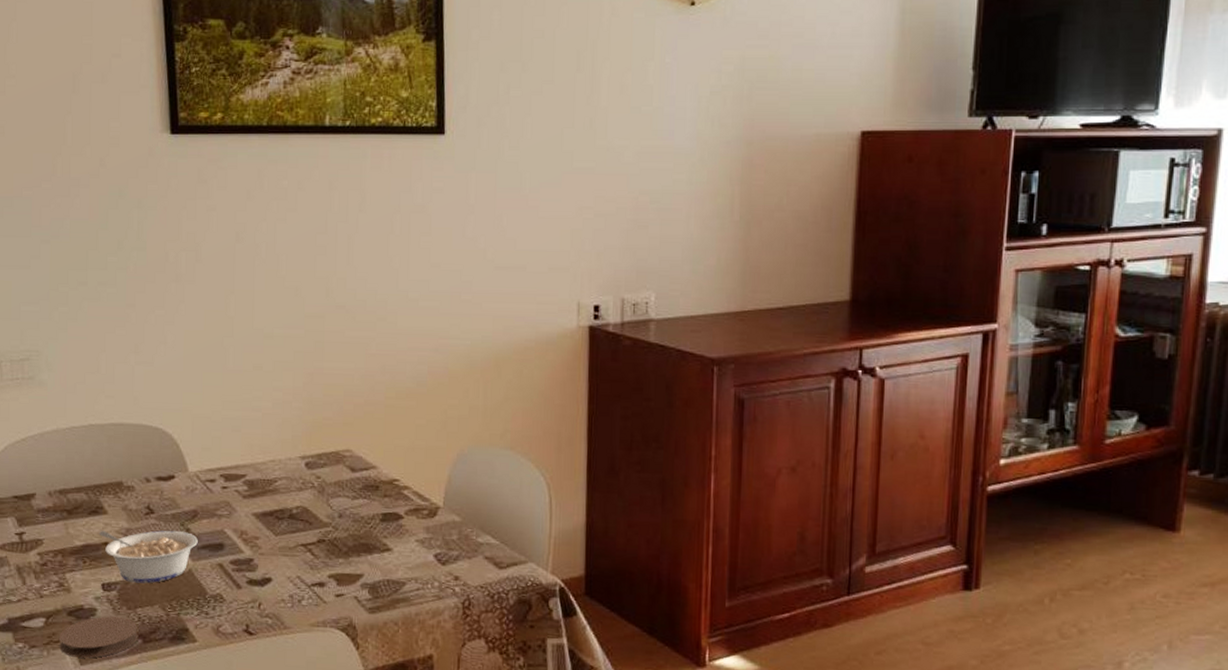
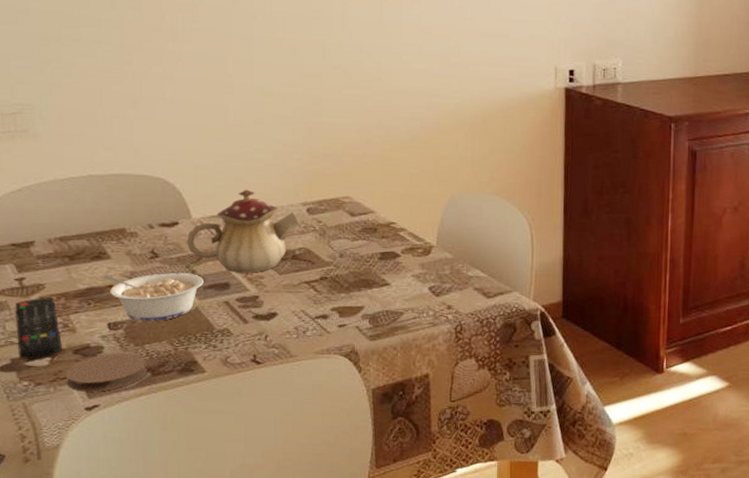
remote control: none [15,554,57,620] -> present [16,297,62,359]
teapot: none [182,440,298,533] -> present [186,189,300,273]

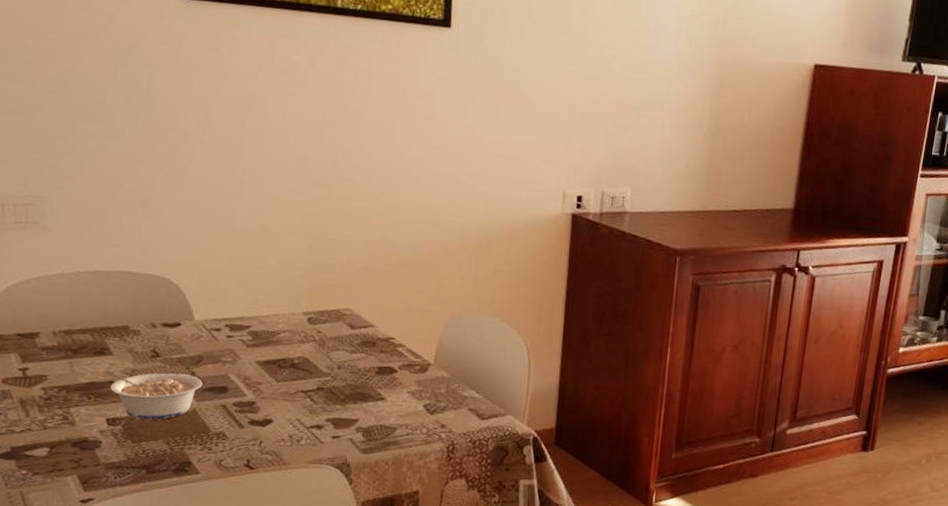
remote control: present [16,297,62,359] -> none [18,389,61,449]
coaster: present [65,352,147,392] -> none [62,448,143,486]
teapot: present [186,189,300,273] -> none [187,295,300,379]

